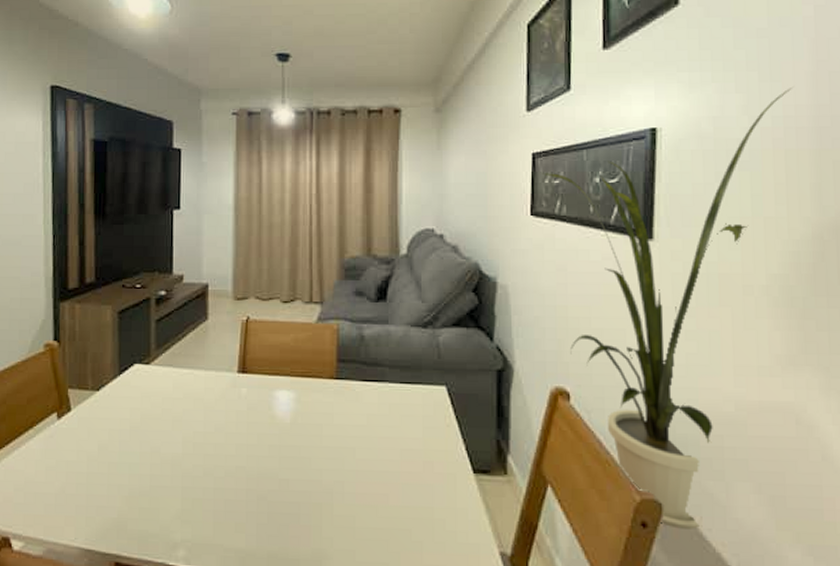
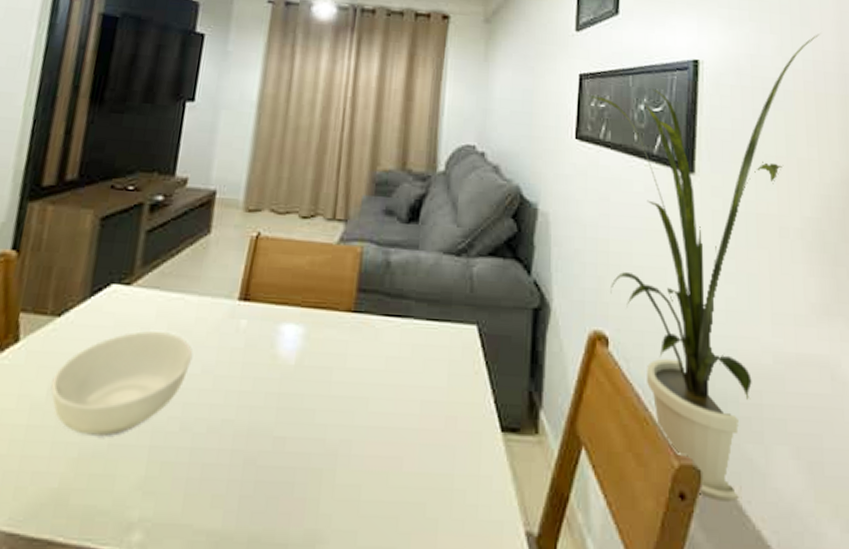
bowl: none [100,400,206,480] -> present [50,331,193,436]

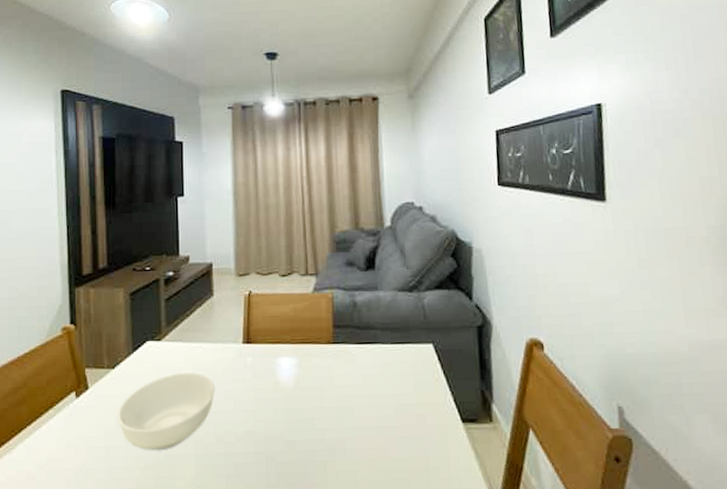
house plant: present [588,33,821,502] -> none [505,62,715,461]

